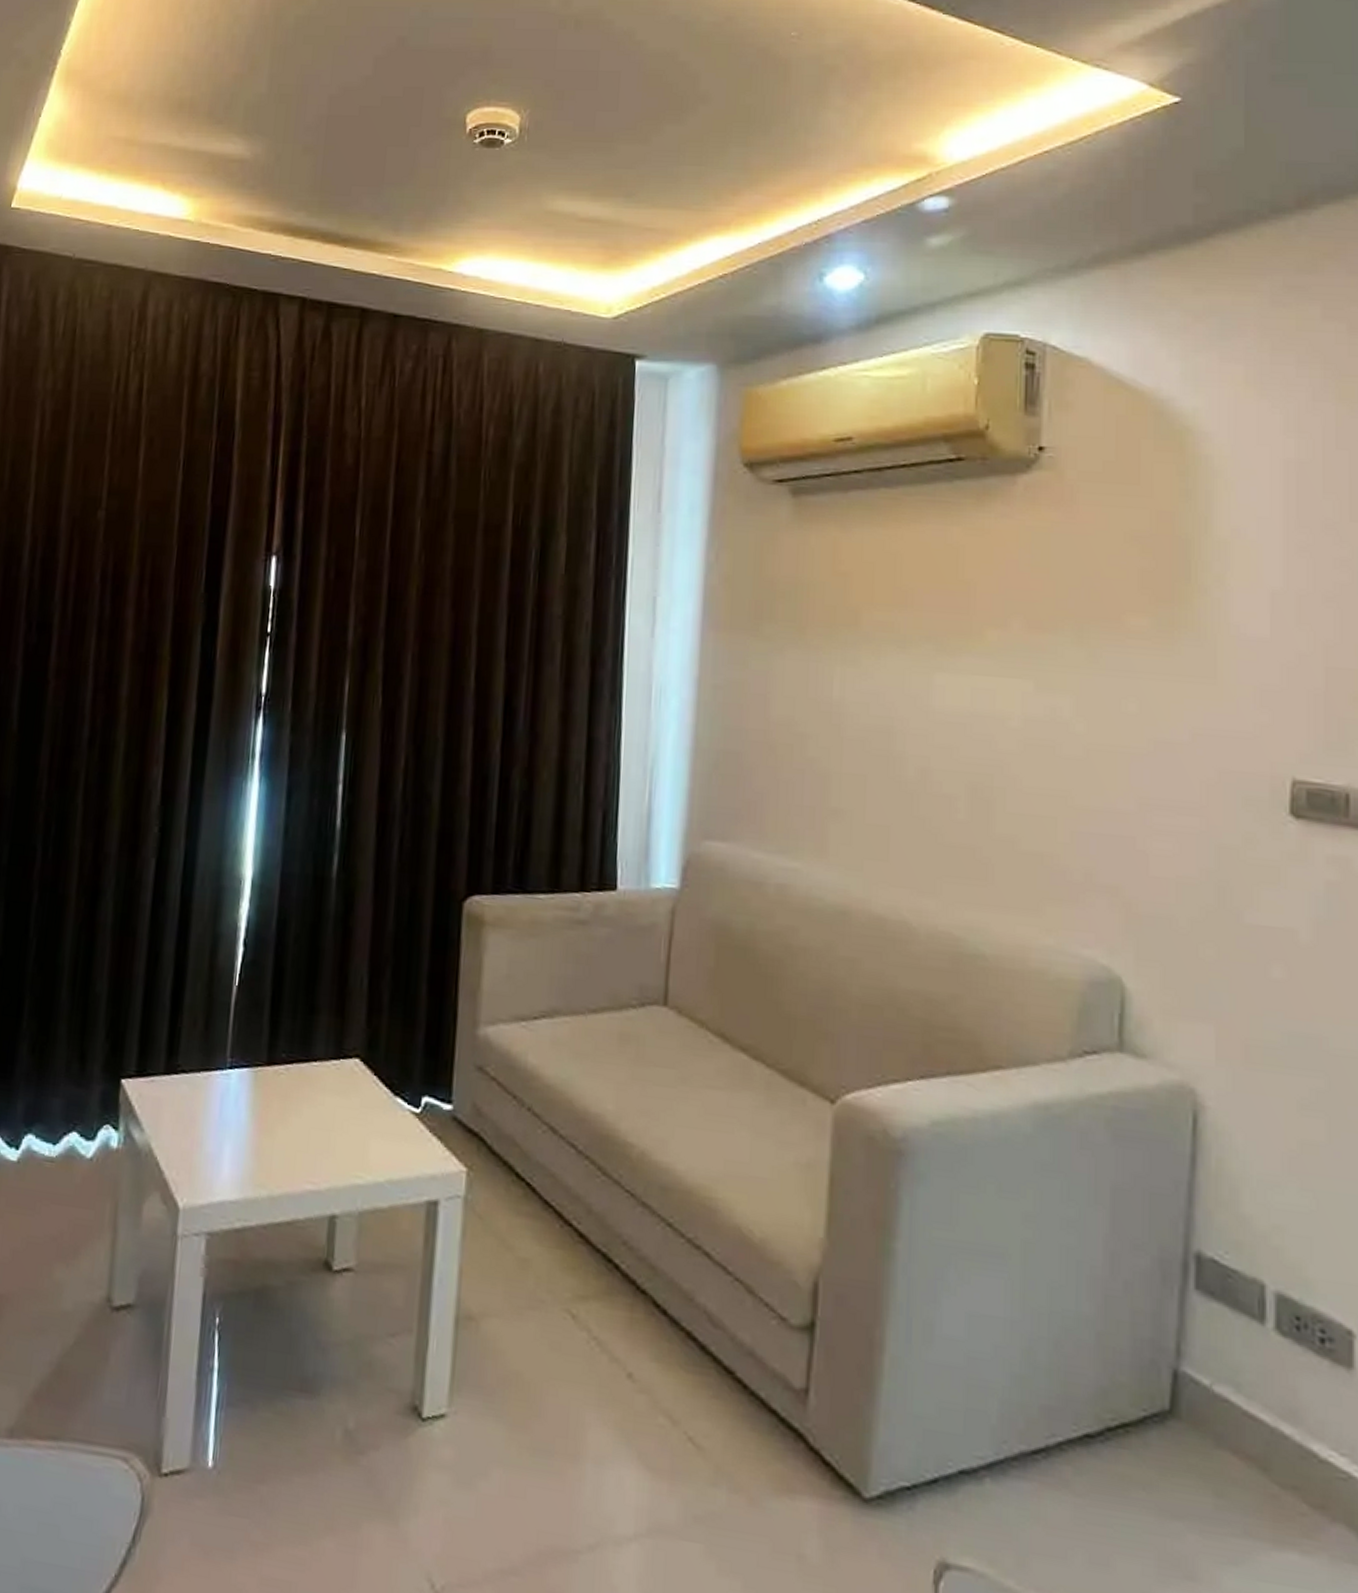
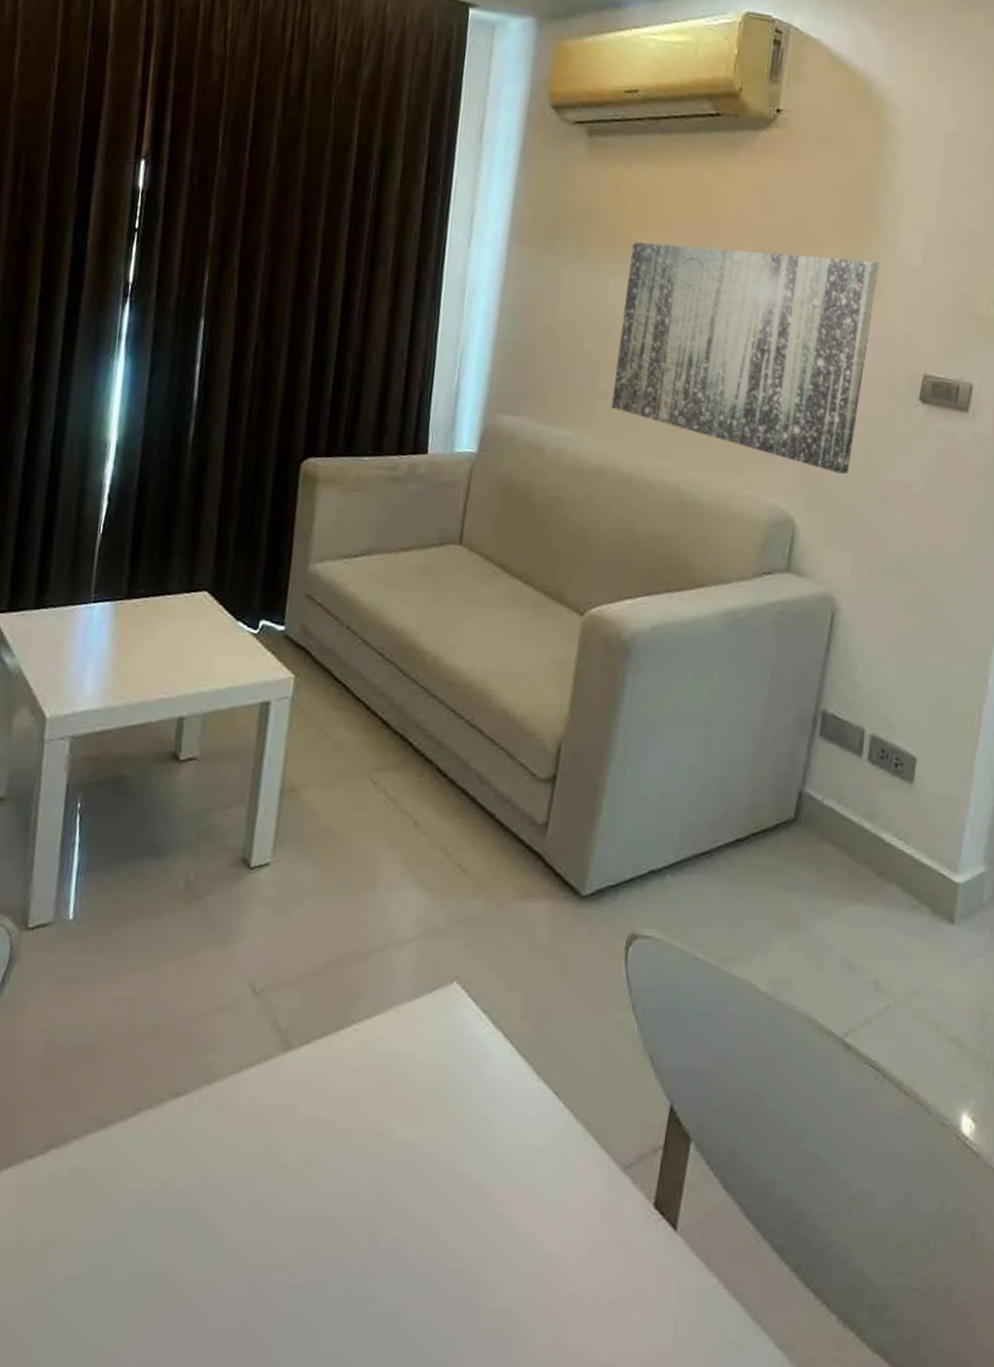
wall art: none [849,621,1207,917] -> present [611,242,880,475]

